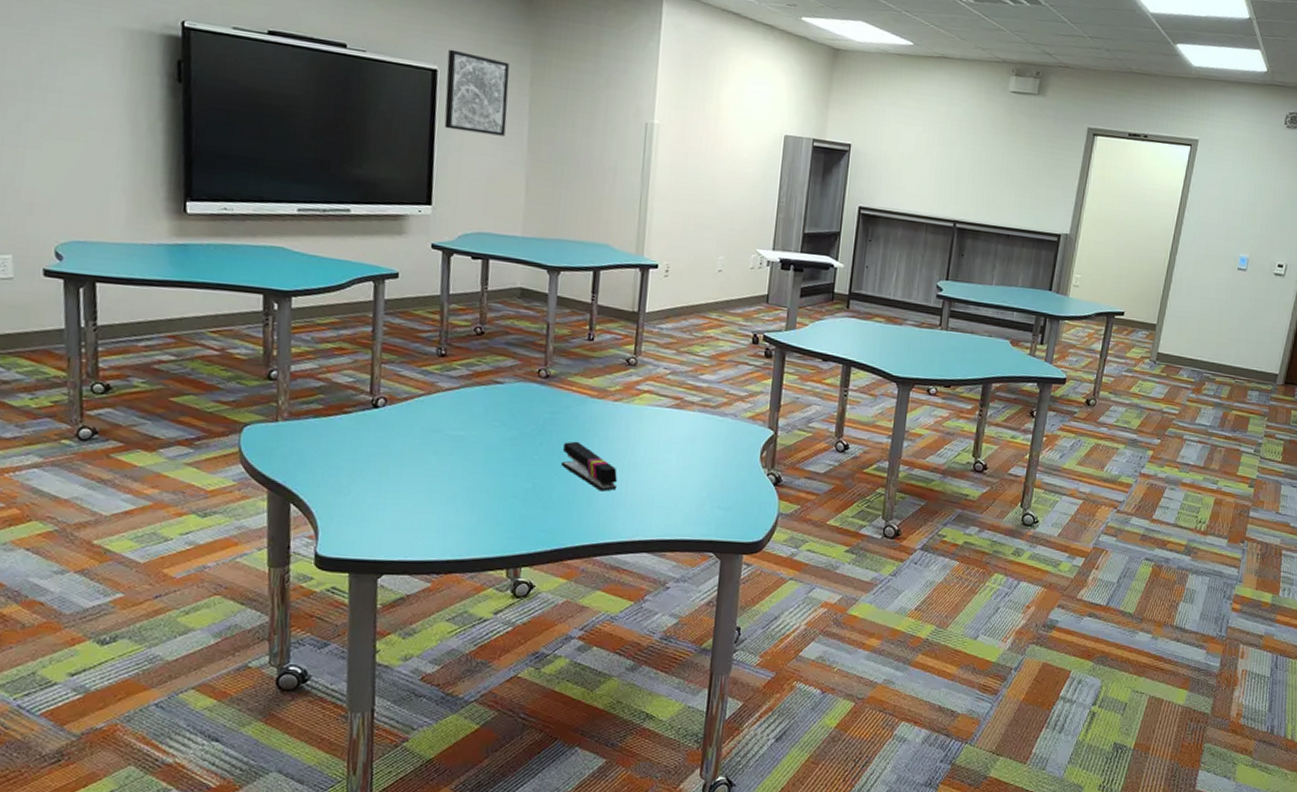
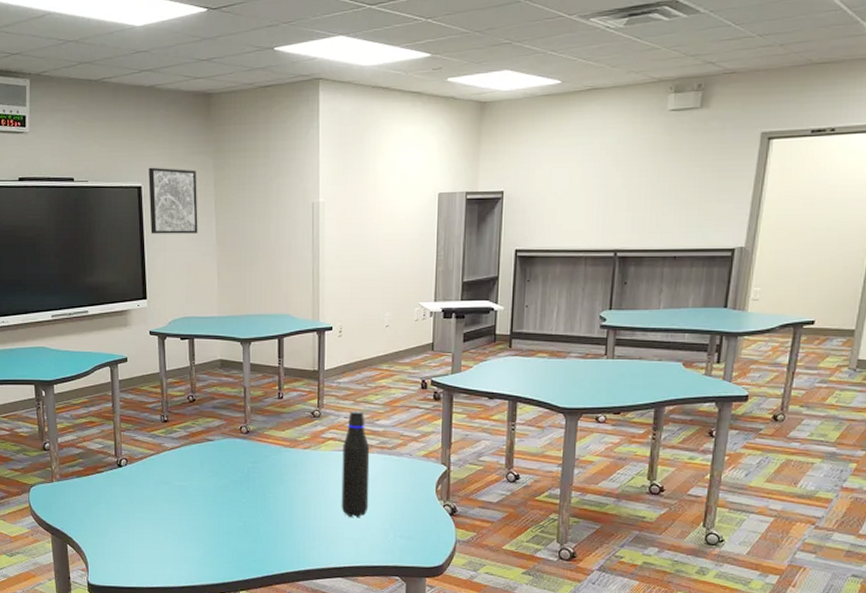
stapler: present [560,441,617,492] -> none [264,485,312,527]
water bottle: none [653,361,691,483] -> present [341,410,370,517]

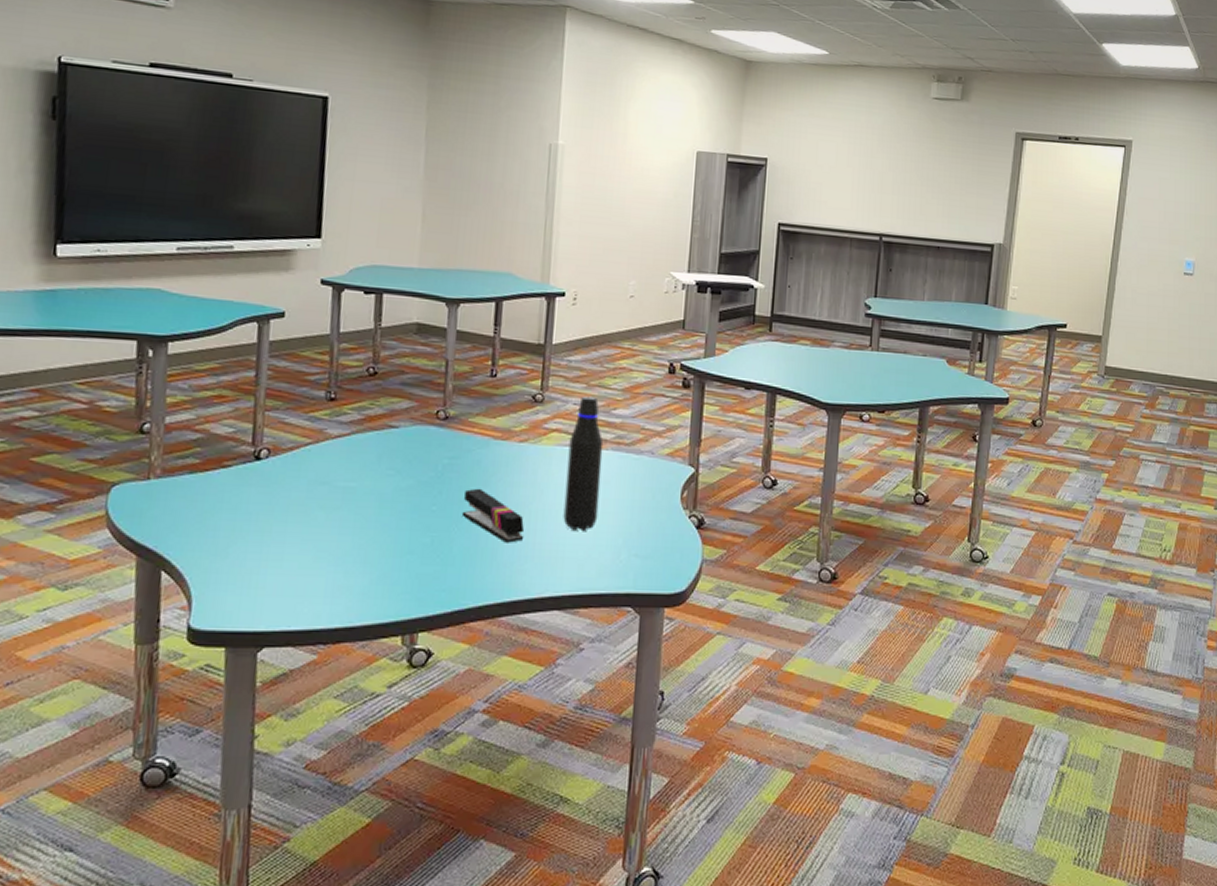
wall art: present [148,167,198,234] -> none [335,75,405,163]
stapler: none [264,485,312,527] -> present [461,488,524,543]

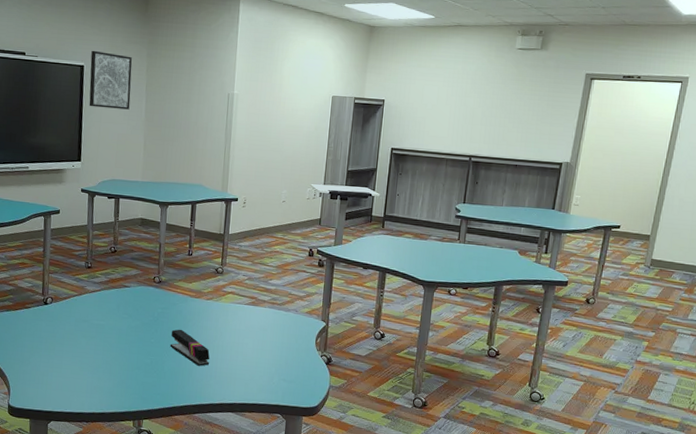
wall art: none [335,75,405,163] -> present [89,50,133,110]
water bottle: present [563,396,604,531] -> none [235,270,263,361]

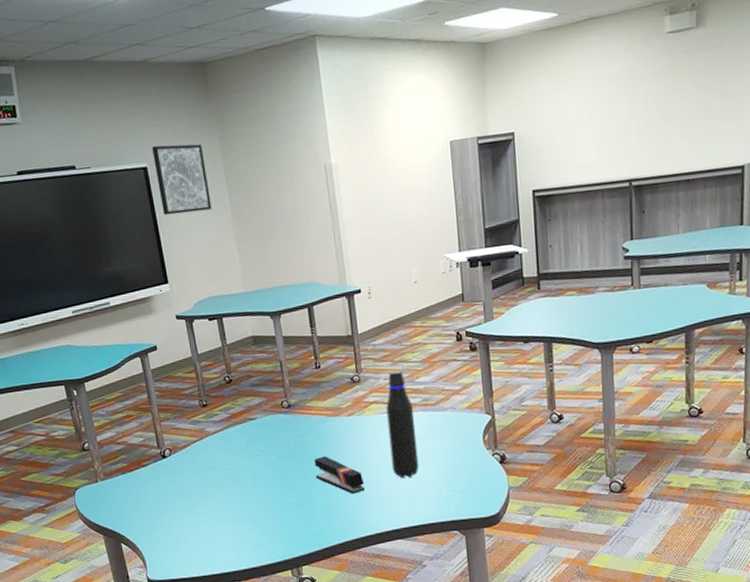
water bottle: none [235,270,263,361] -> present [386,370,419,478]

